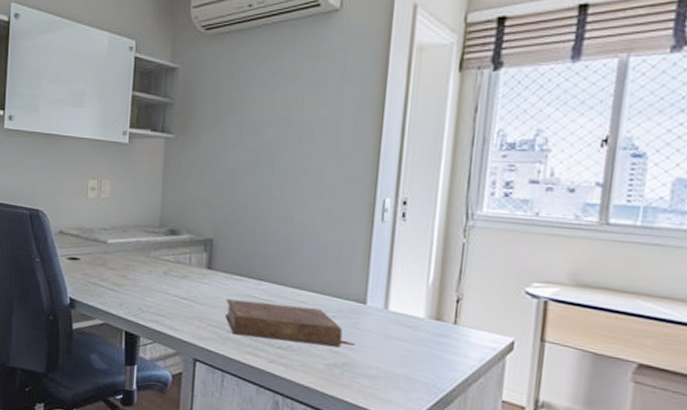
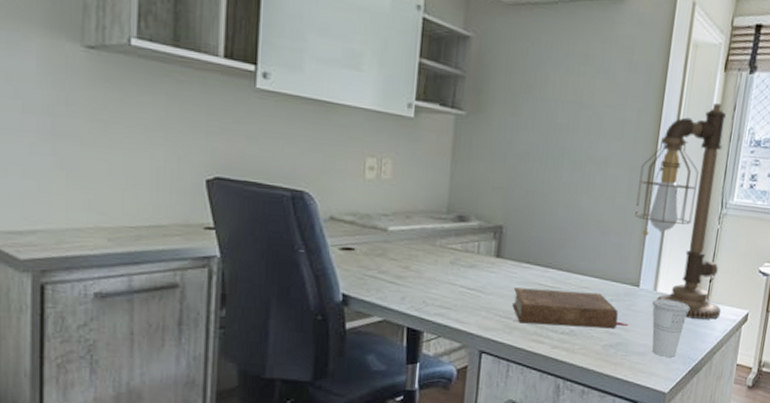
desk lamp: none [356,106,474,346] -> present [635,103,727,320]
cup: none [383,318,431,385] -> present [652,299,689,357]

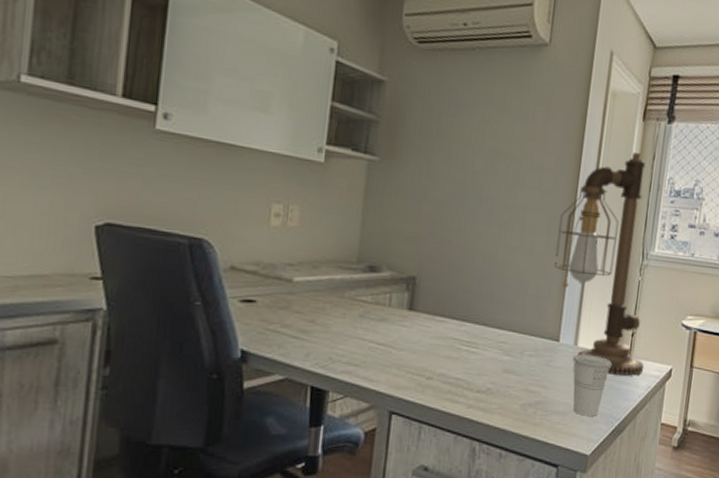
book: present [511,287,628,329] -> none [424,342,548,387]

